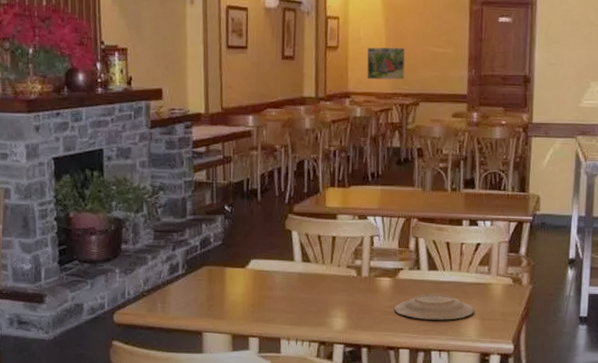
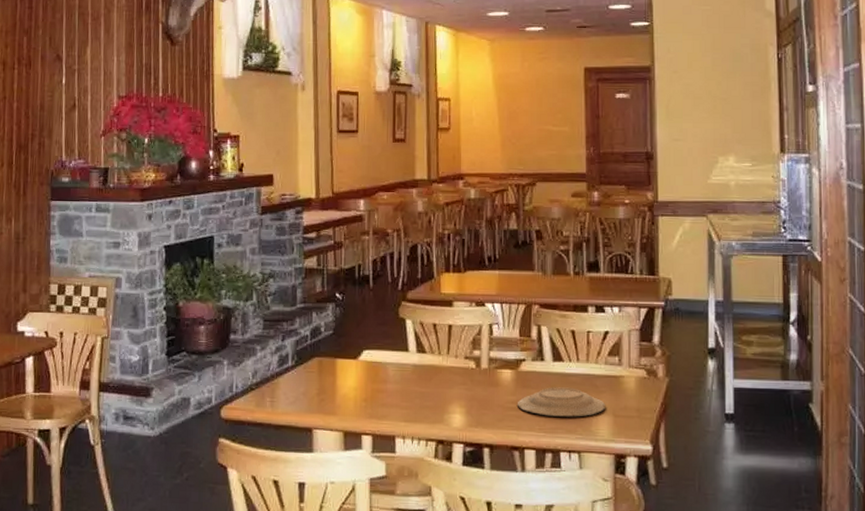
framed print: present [367,47,406,80] -> none [480,127,520,161]

